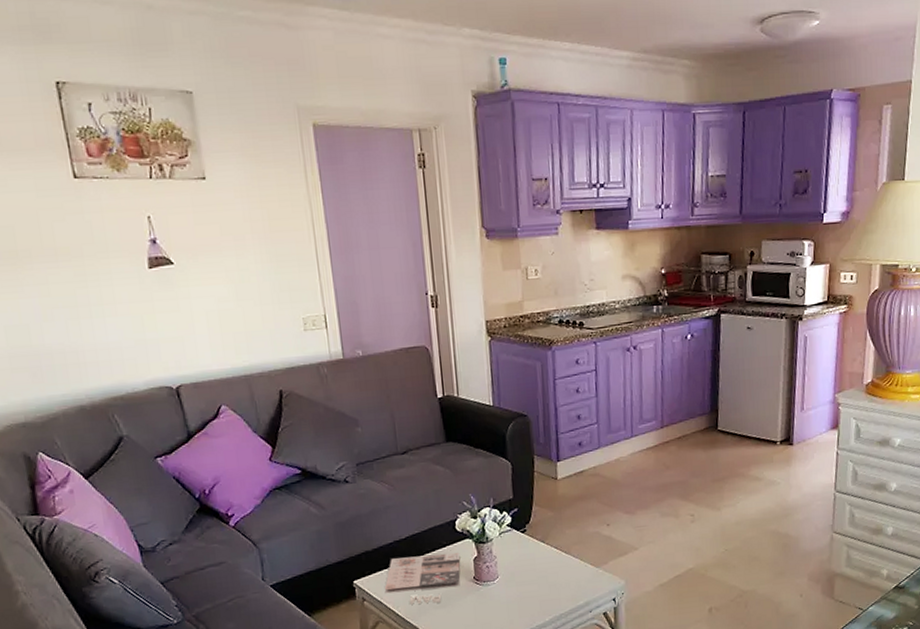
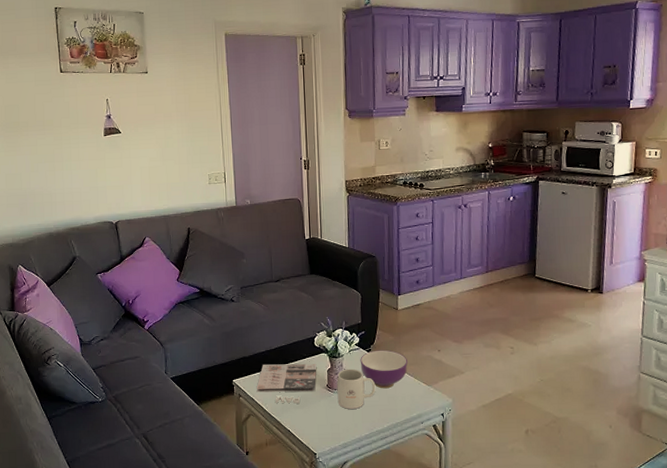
mug: none [485,554,534,604] -> present [336,368,376,409]
bowl: none [513,528,572,576] -> present [360,349,408,389]

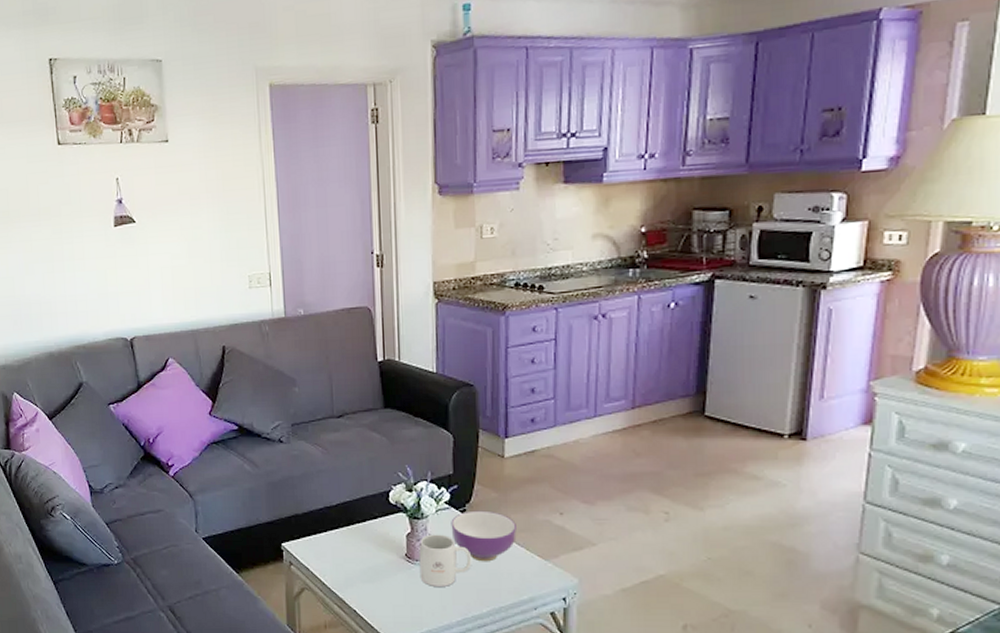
magazine: present [256,363,317,404] -> none [312,525,392,577]

